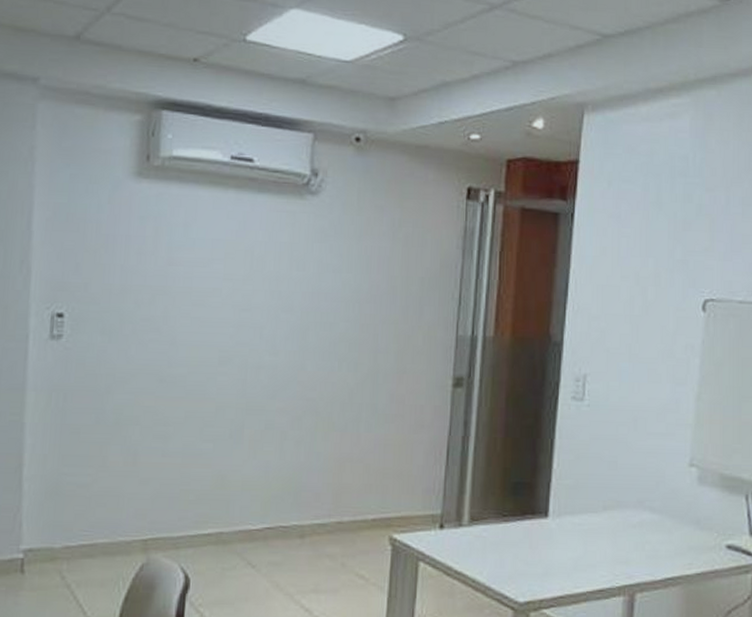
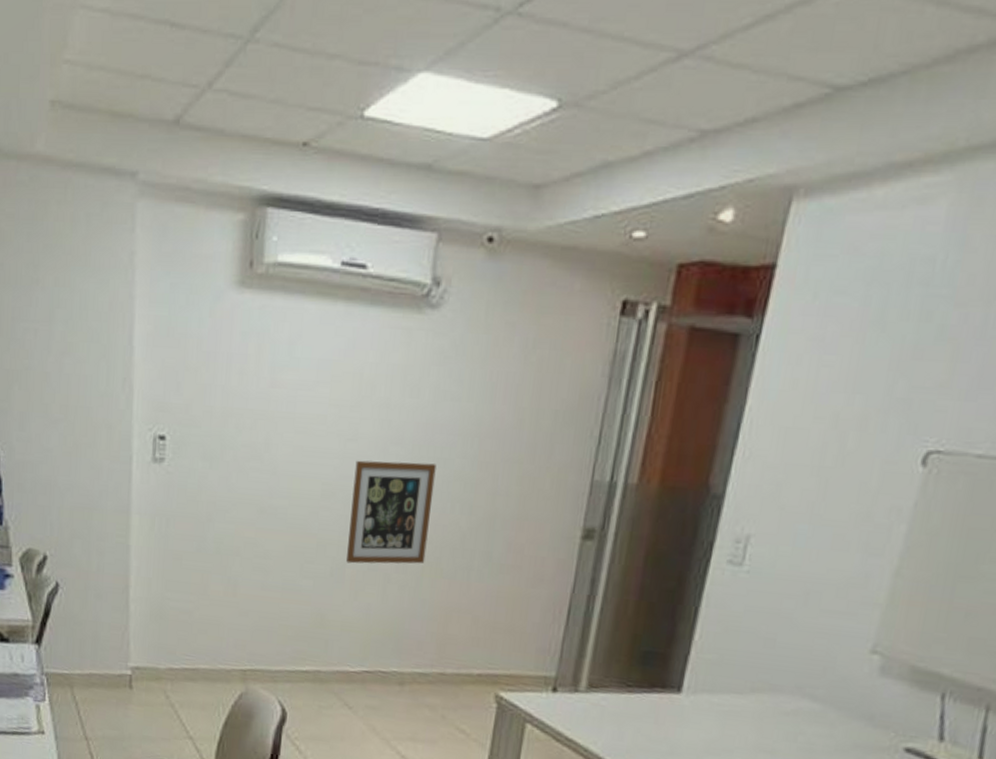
wall art: none [245,327,323,424] -> present [346,460,437,564]

